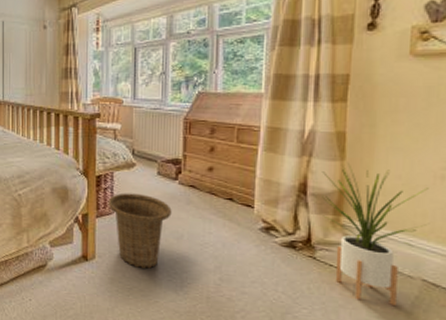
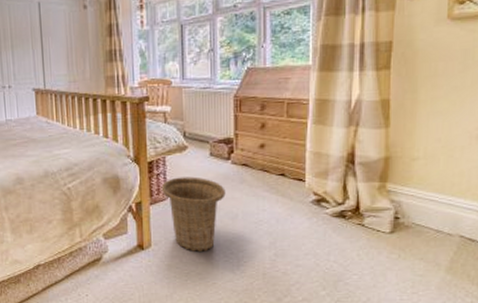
house plant: present [322,163,429,305] -> none [368,130,465,263]

